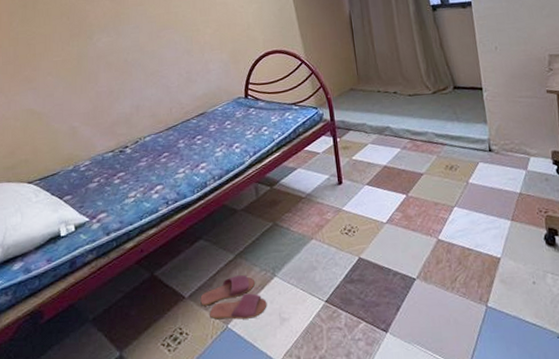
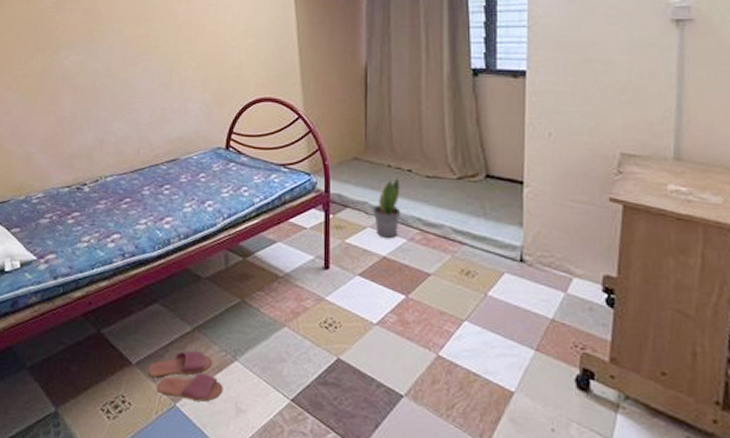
potted plant: none [370,99,393,150] -> present [373,177,401,238]

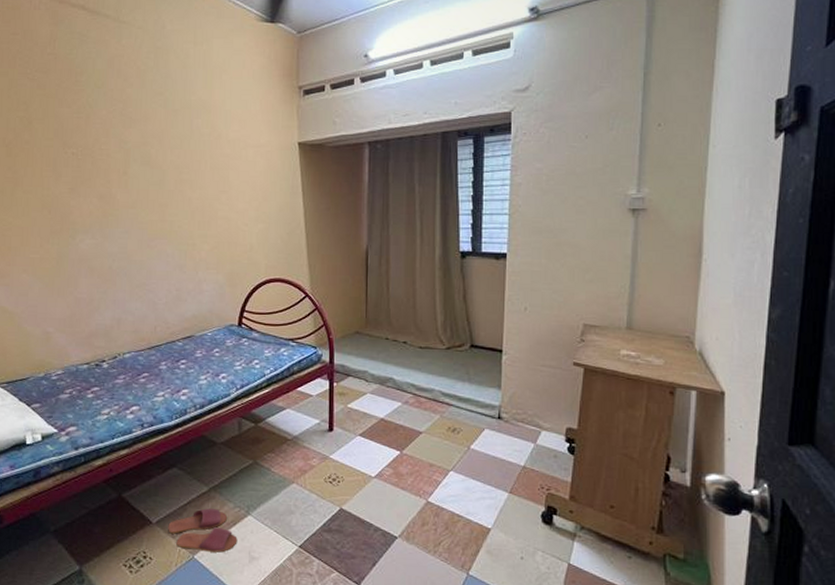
potted plant: present [373,177,401,238] -> none [372,348,397,402]

